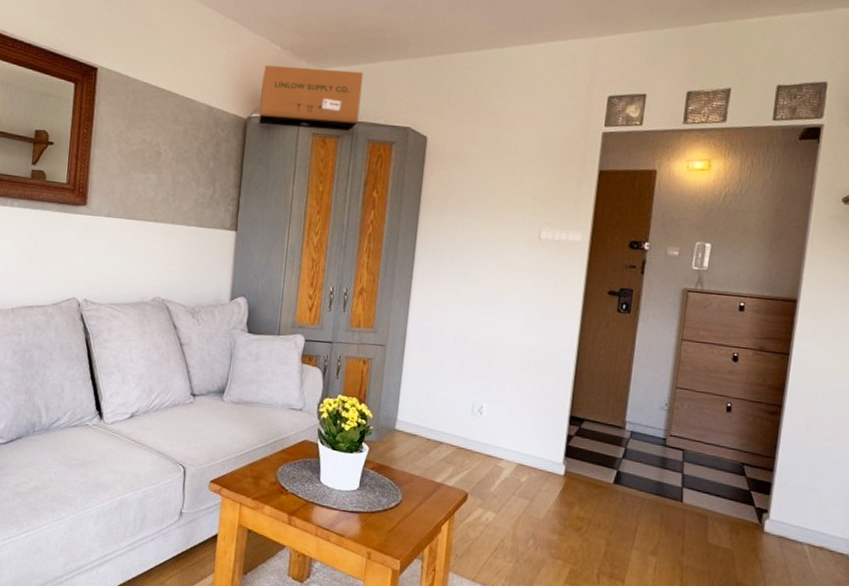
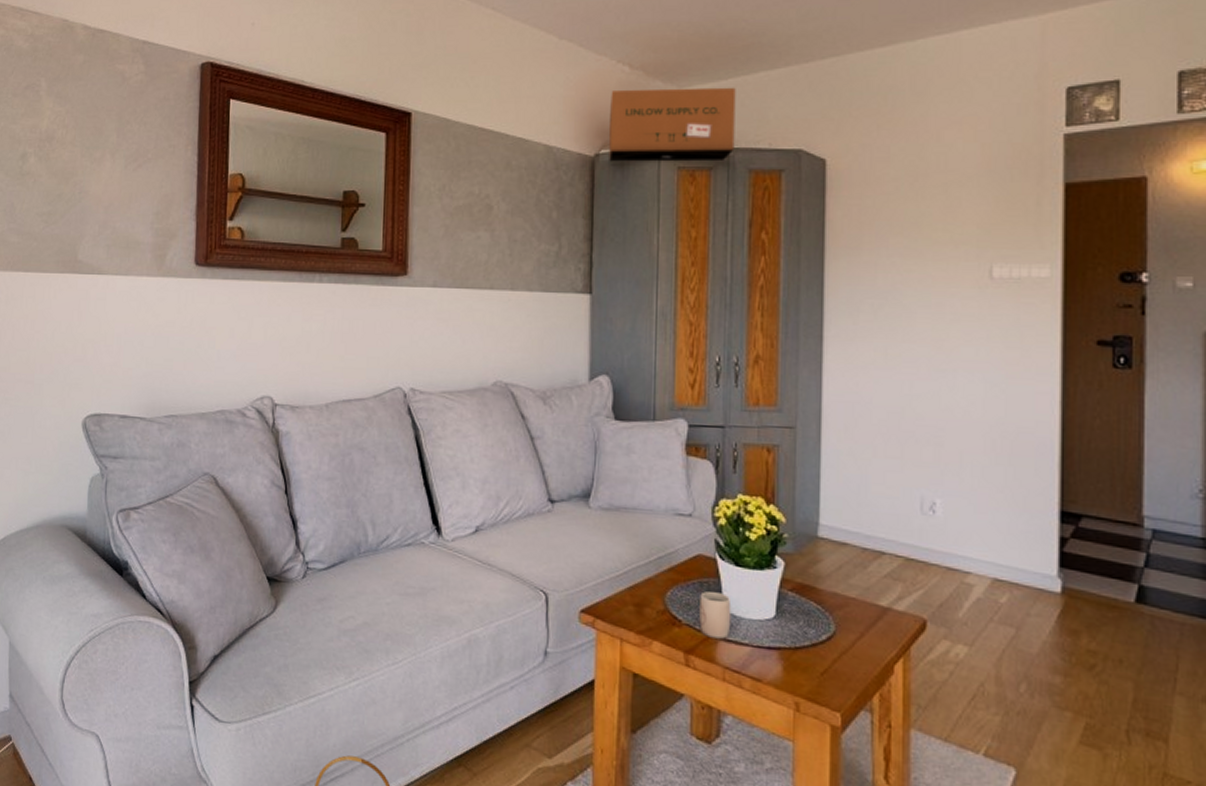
mug: none [301,468,327,505] -> present [699,591,732,639]

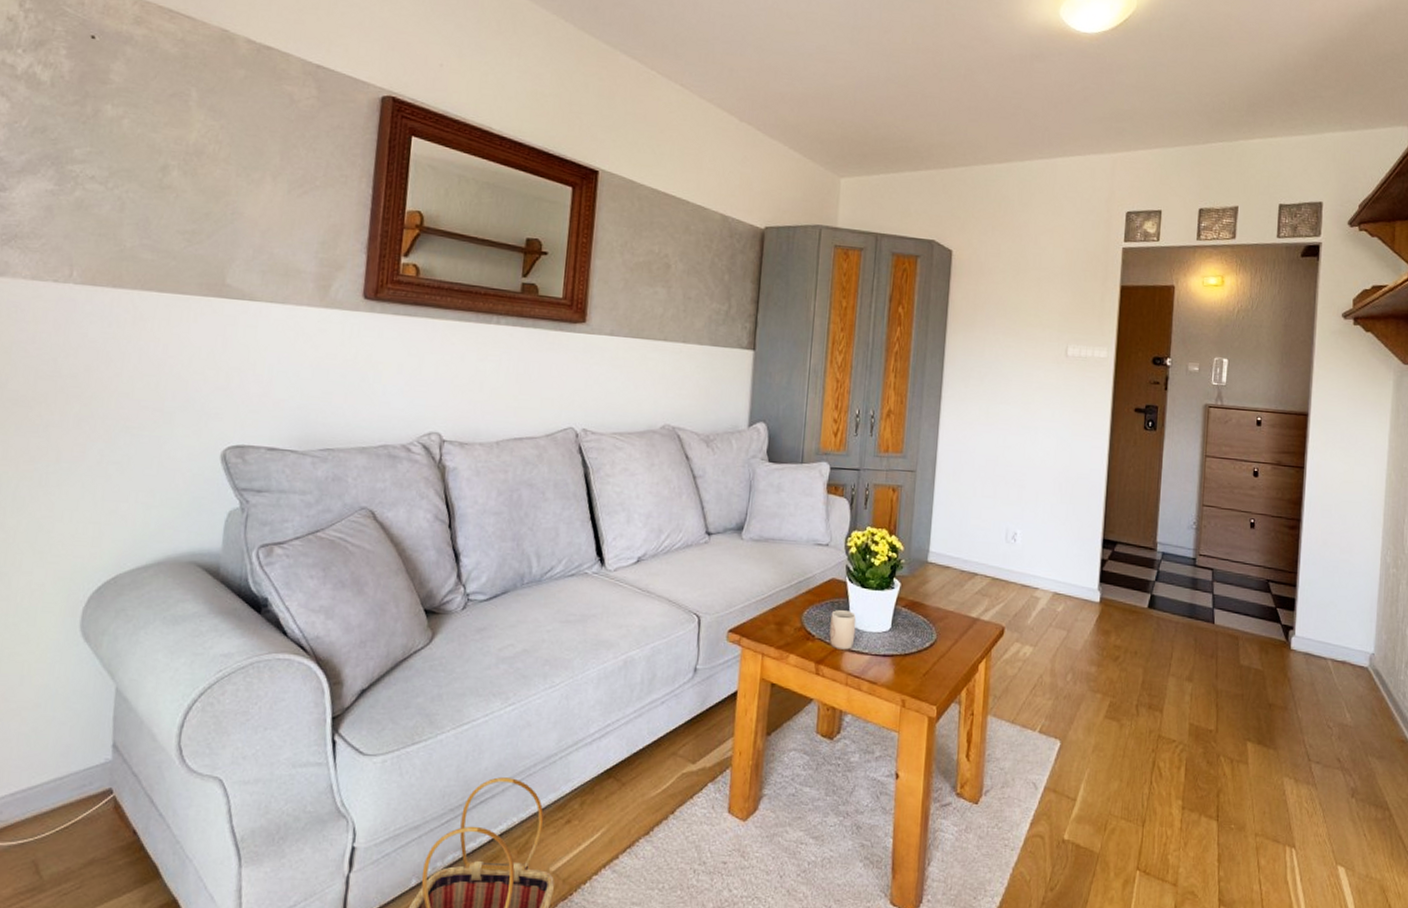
box: present [608,87,736,162] -> none [777,173,886,244]

